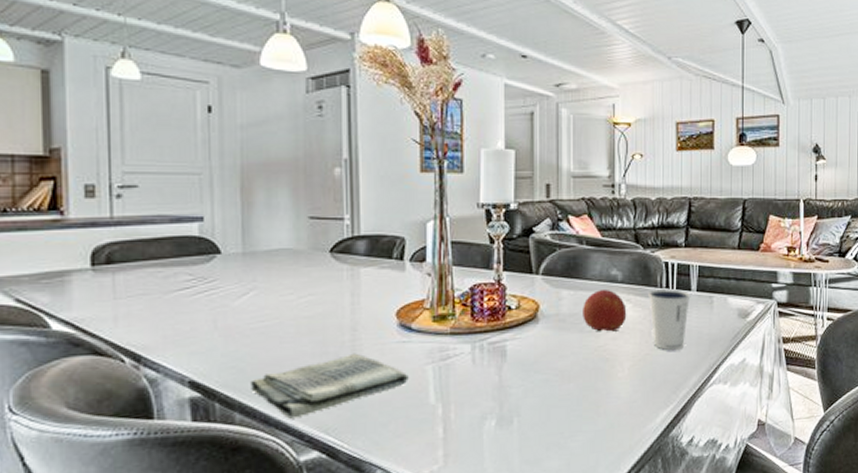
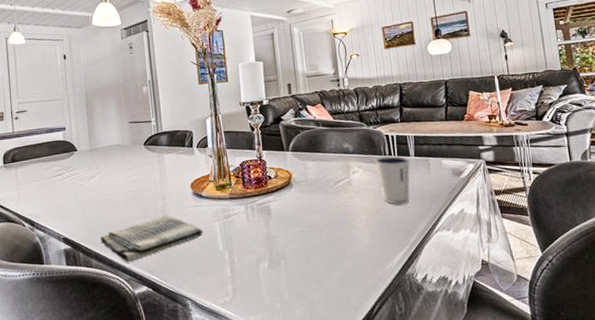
fruit: present [583,289,627,332] -> none [324,159,360,193]

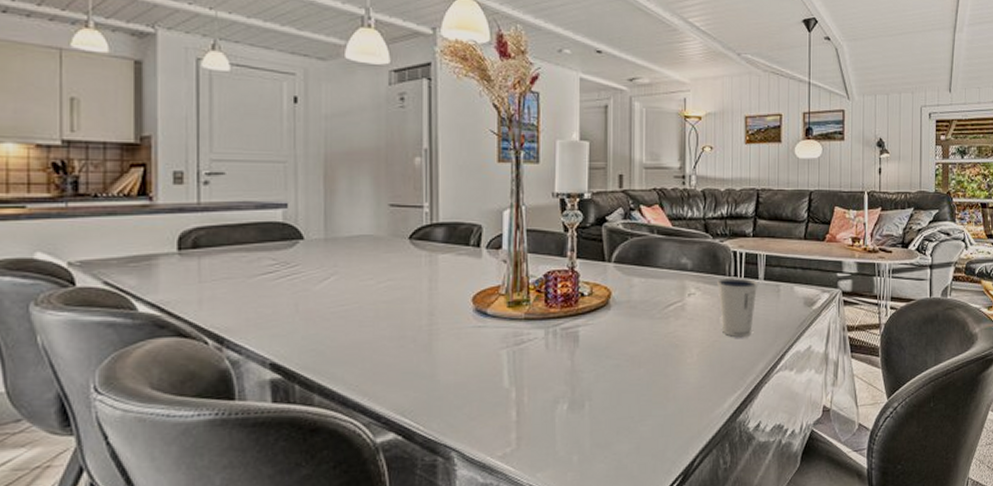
dish towel: present [100,215,203,263] -> none [330,337,483,401]

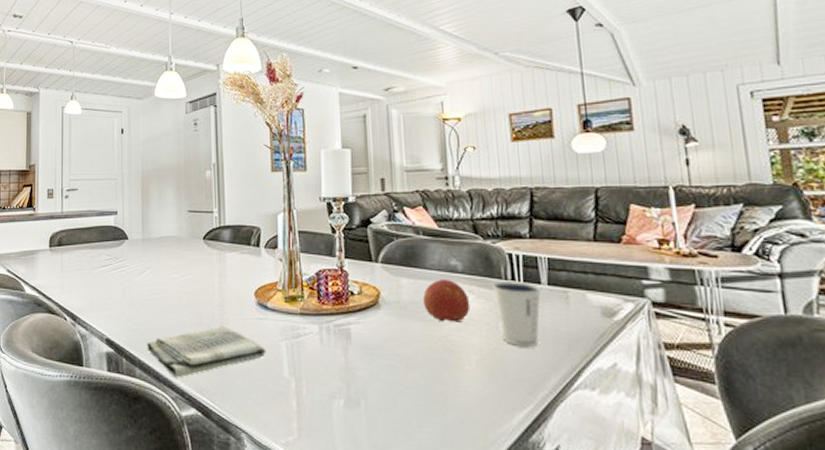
dish towel: none [330,337,483,401] -> present [147,326,266,378]
fruit: none [653,276,696,319] -> present [423,278,471,323]

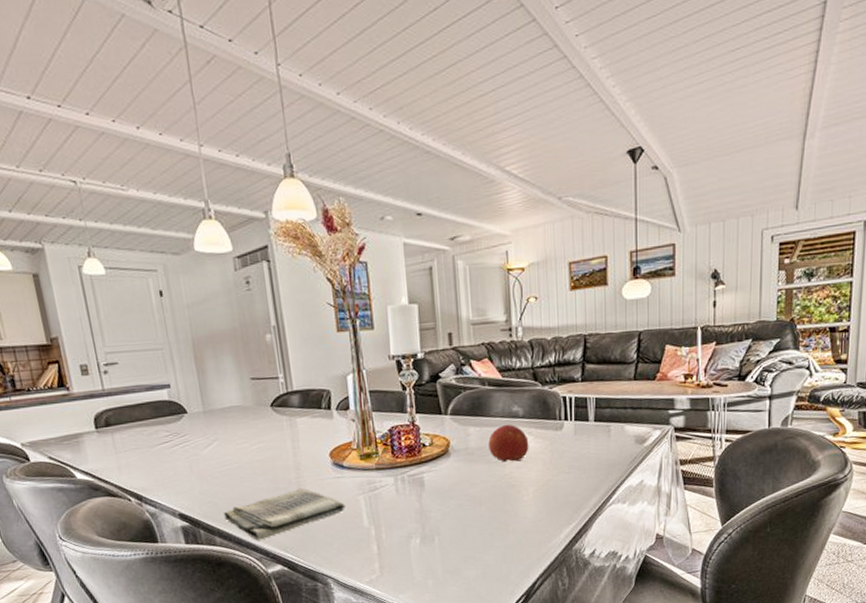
dixie cup: present [492,282,542,348] -> none [548,421,589,476]

